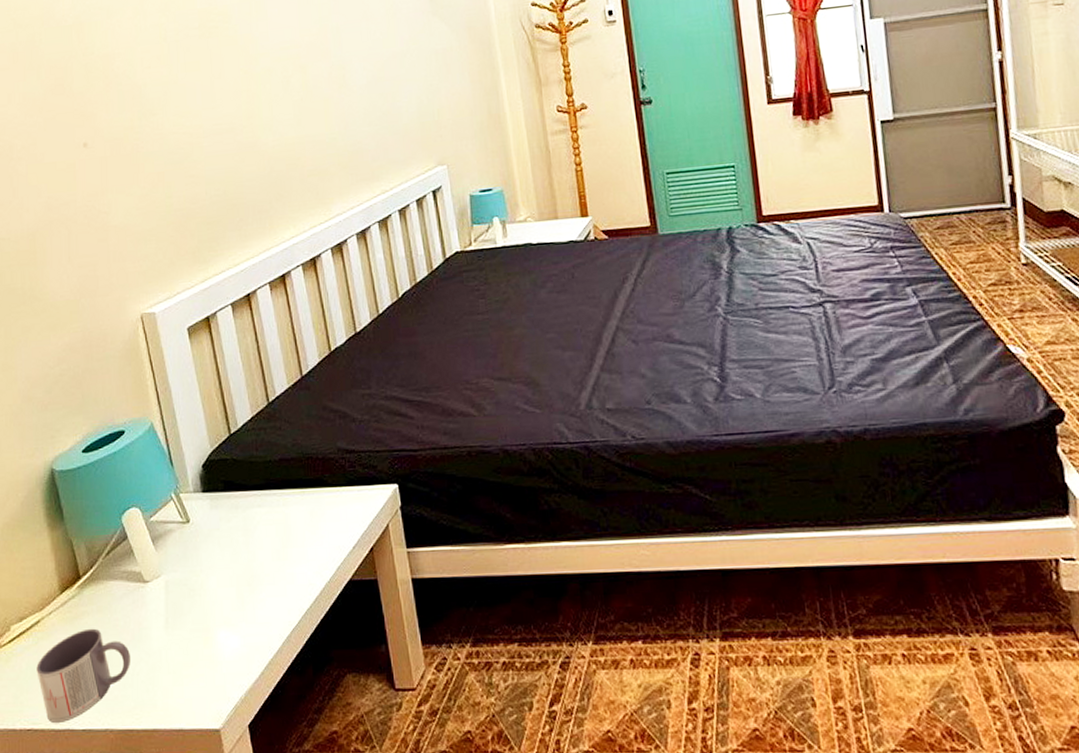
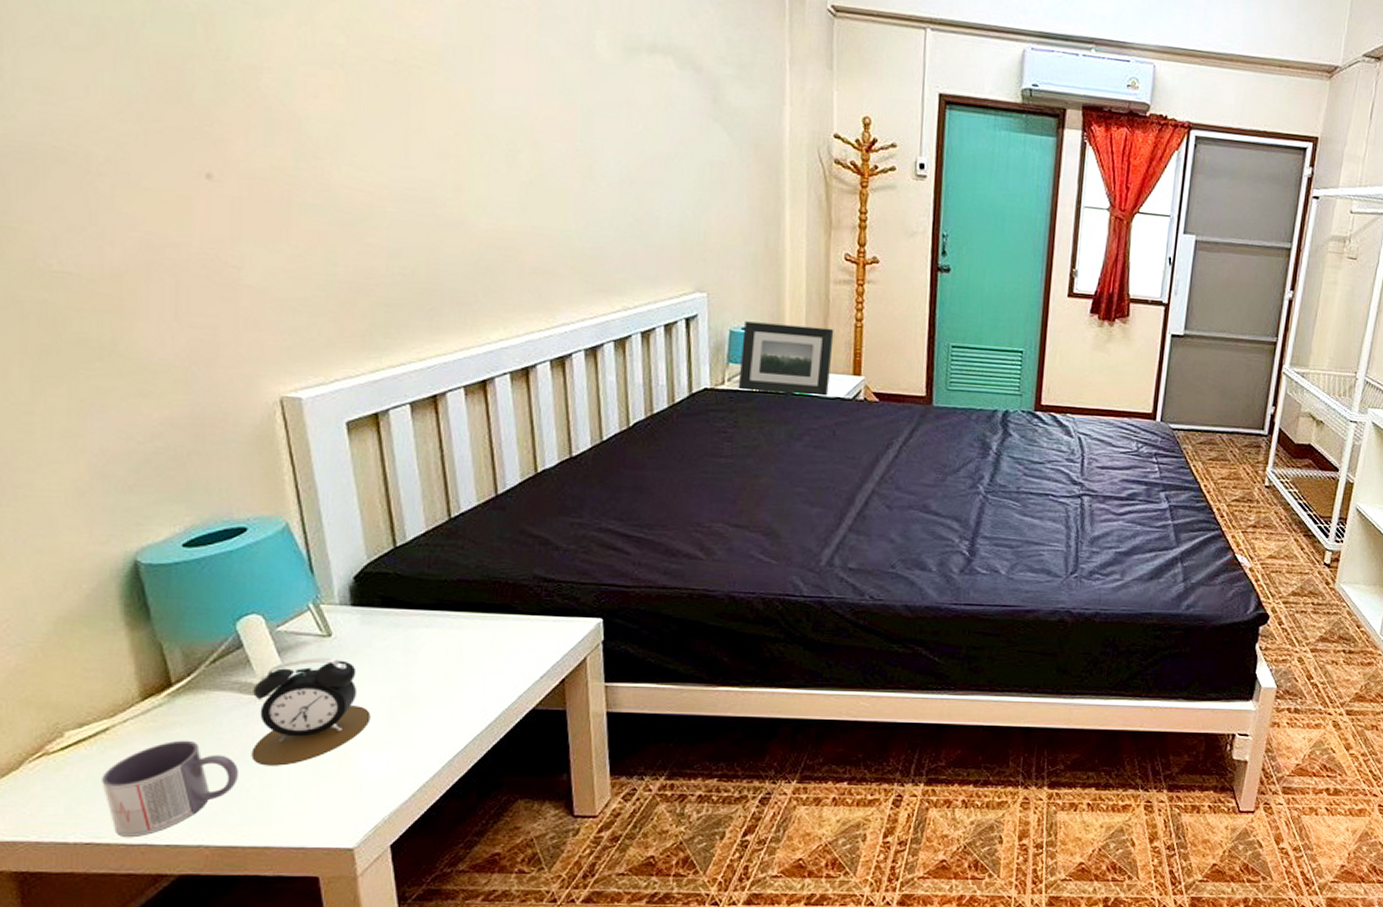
alarm clock: none [137,542,224,650] -> present [251,657,371,766]
picture frame: none [481,177,562,248] -> present [738,321,834,396]

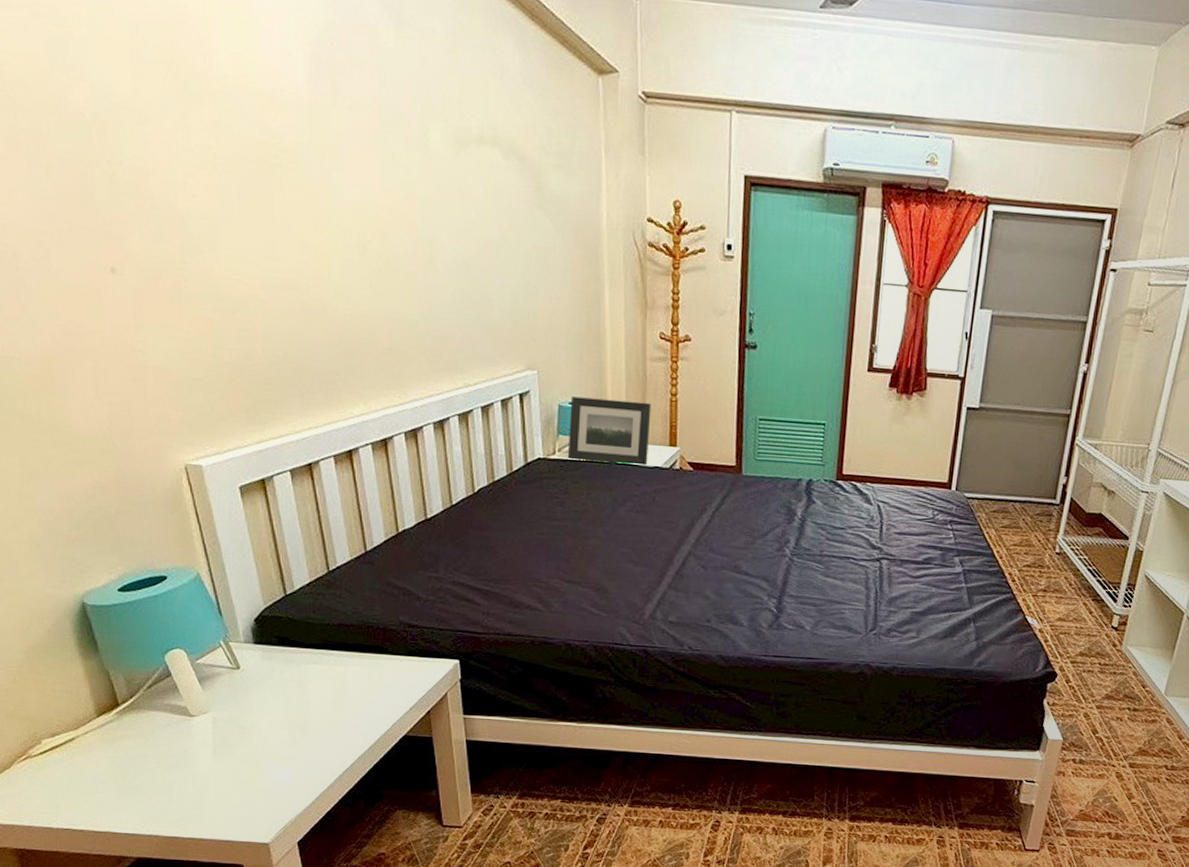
mug: present [102,740,238,838] -> none [72,750,176,827]
alarm clock: present [251,657,371,766] -> none [182,686,275,774]

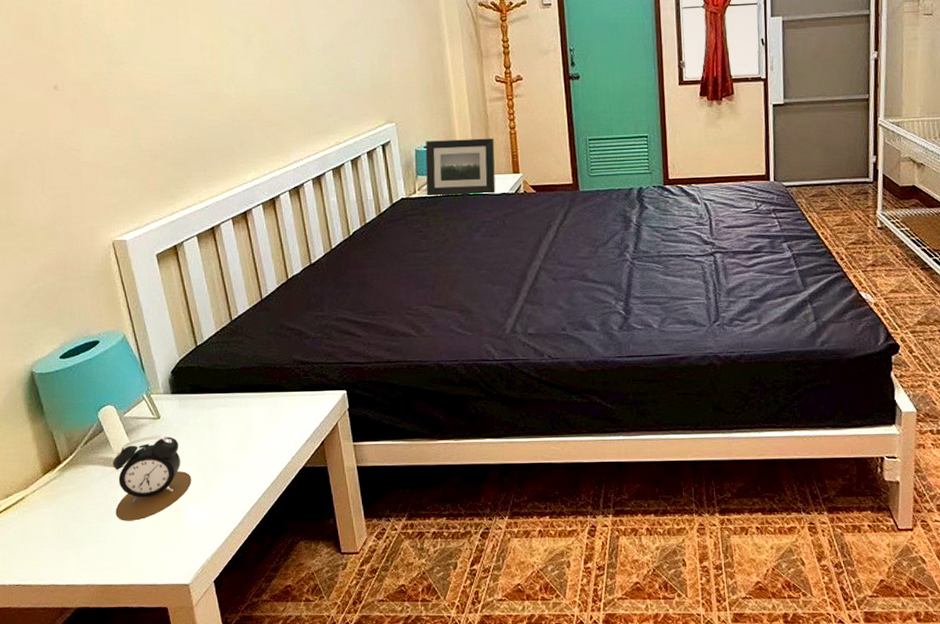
alarm clock: none [182,686,275,774] -> present [112,434,192,521]

